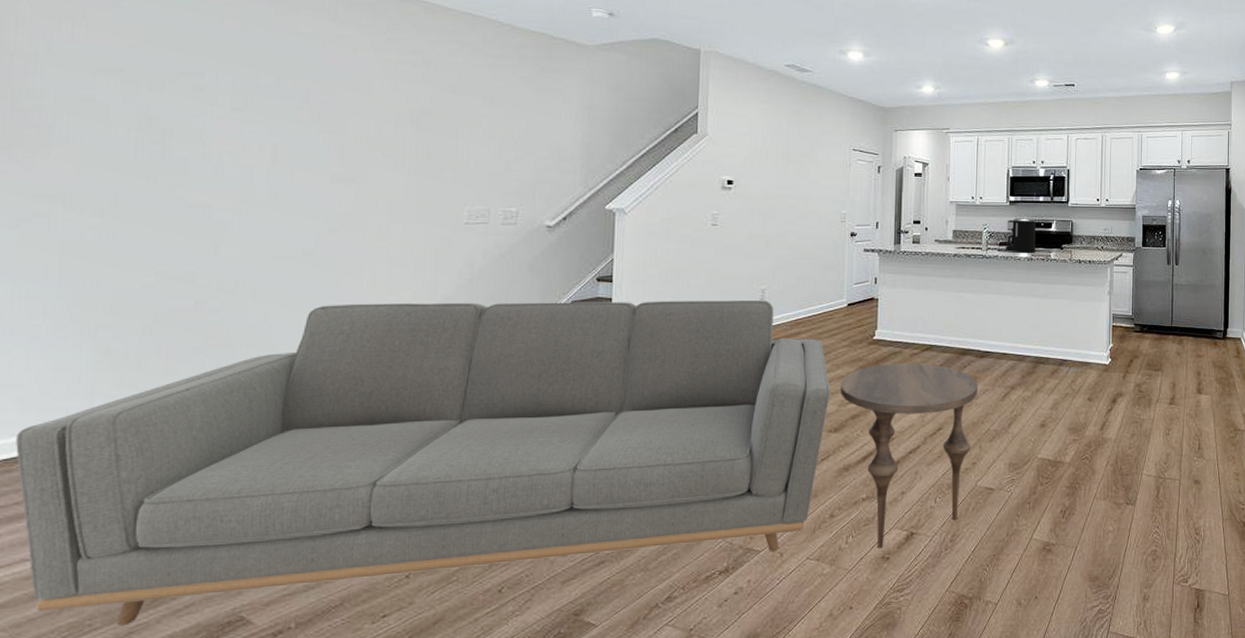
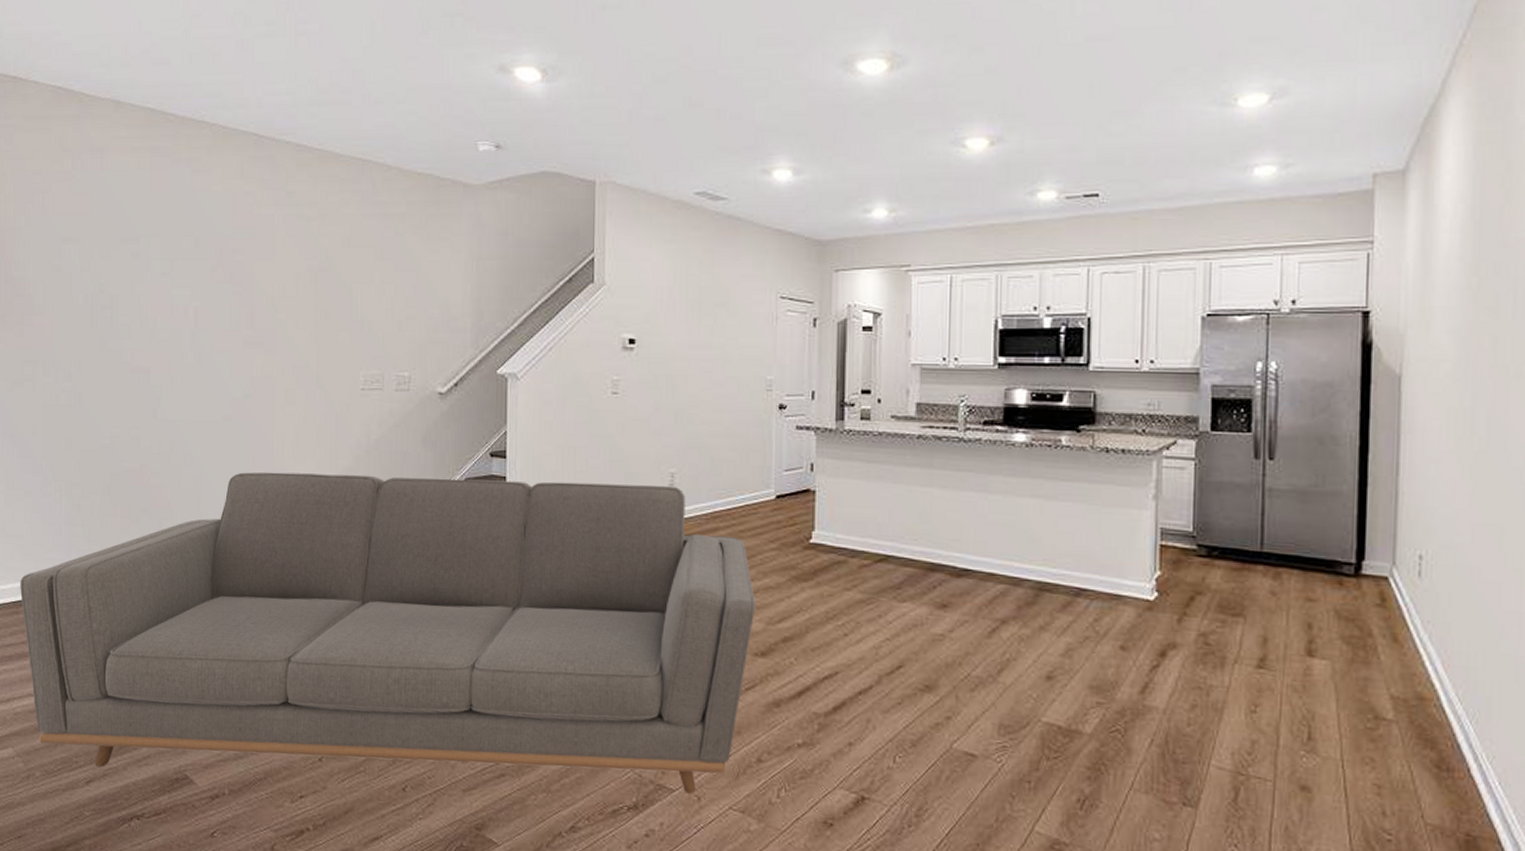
side table: present [840,363,979,548] -> none [767,575,954,811]
coffee maker: present [996,220,1053,254] -> none [979,390,1065,438]

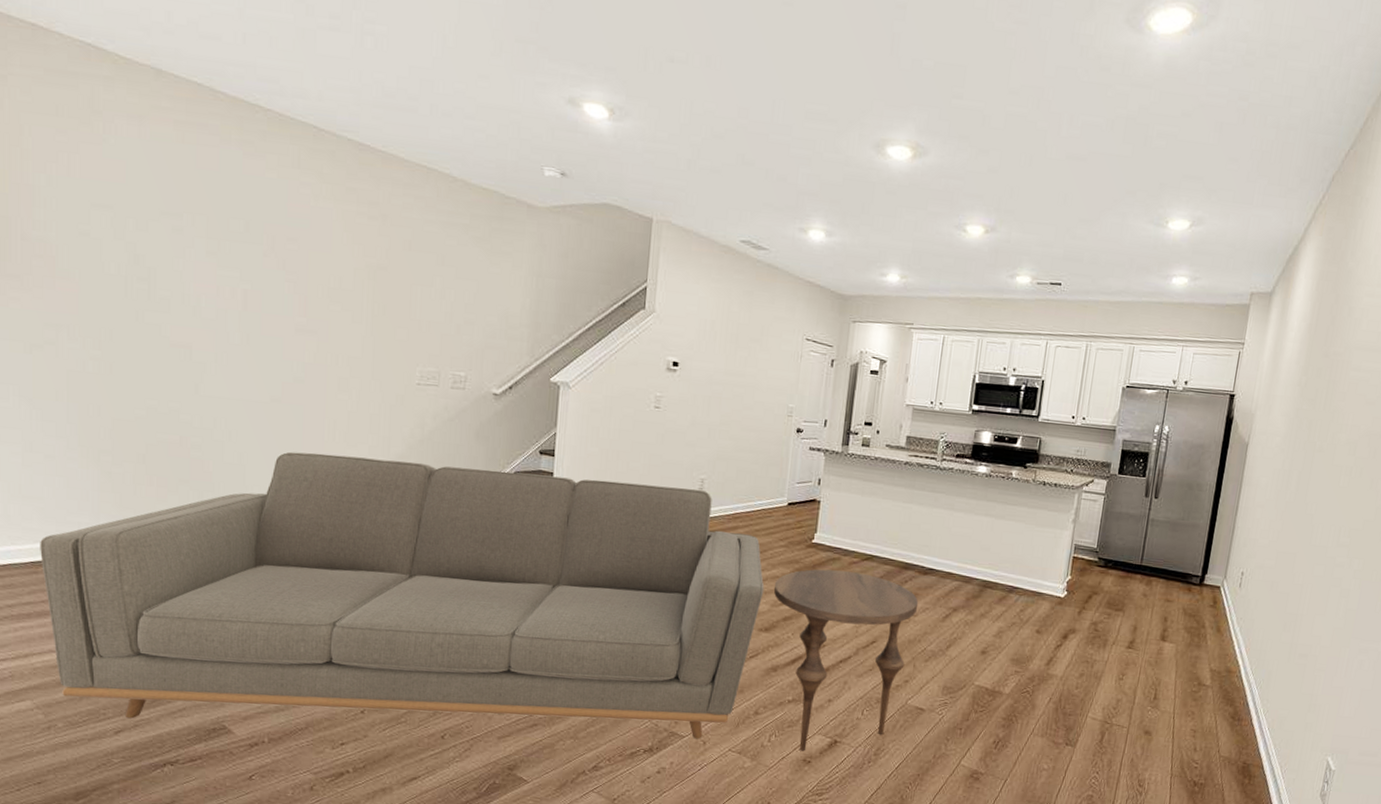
side table: none [767,575,954,811] -> present [773,569,919,751]

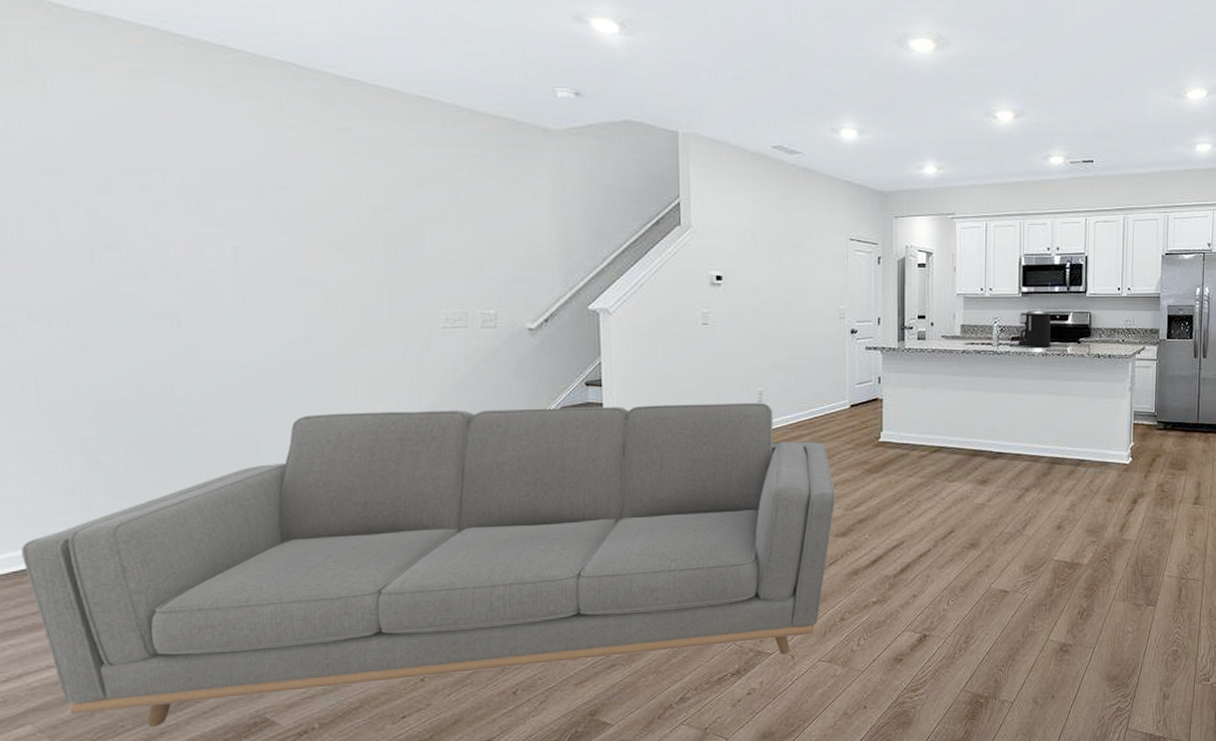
side table: present [773,569,919,751] -> none [845,465,991,650]
coffee maker: none [952,431,1016,471] -> present [1008,313,1070,349]

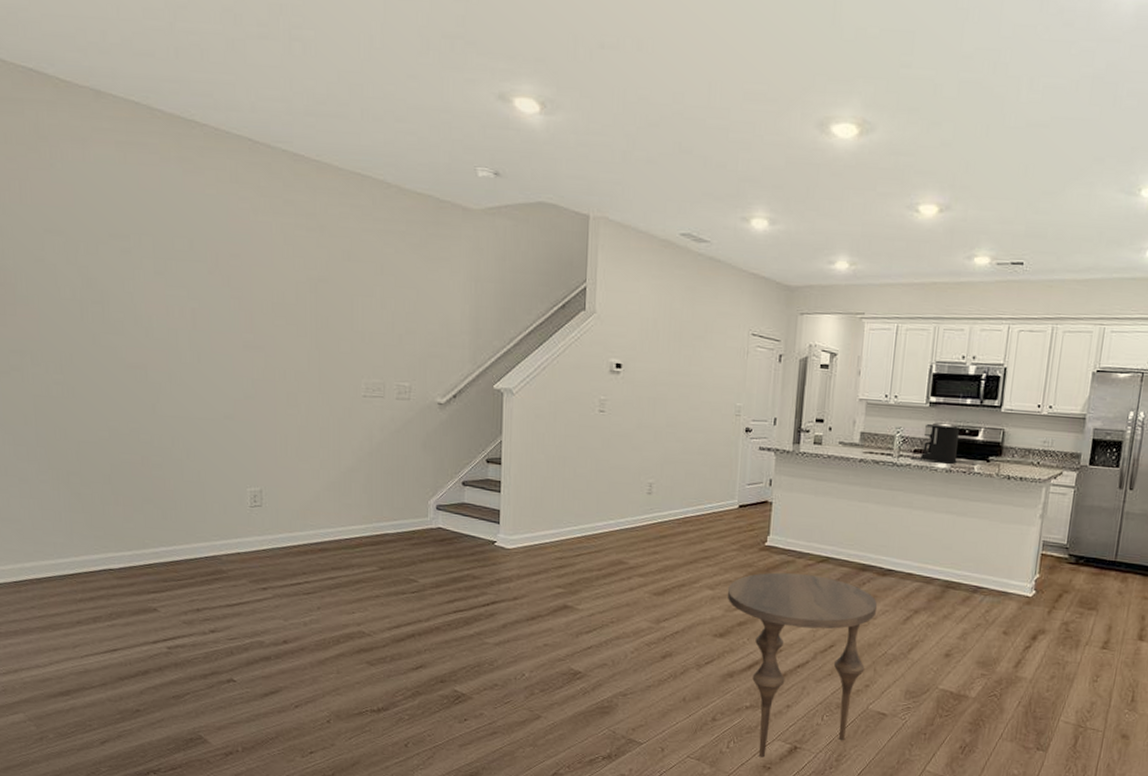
sofa: present [21,402,836,727] -> none [20,468,718,746]
side table: none [845,465,991,650] -> present [727,572,878,758]

